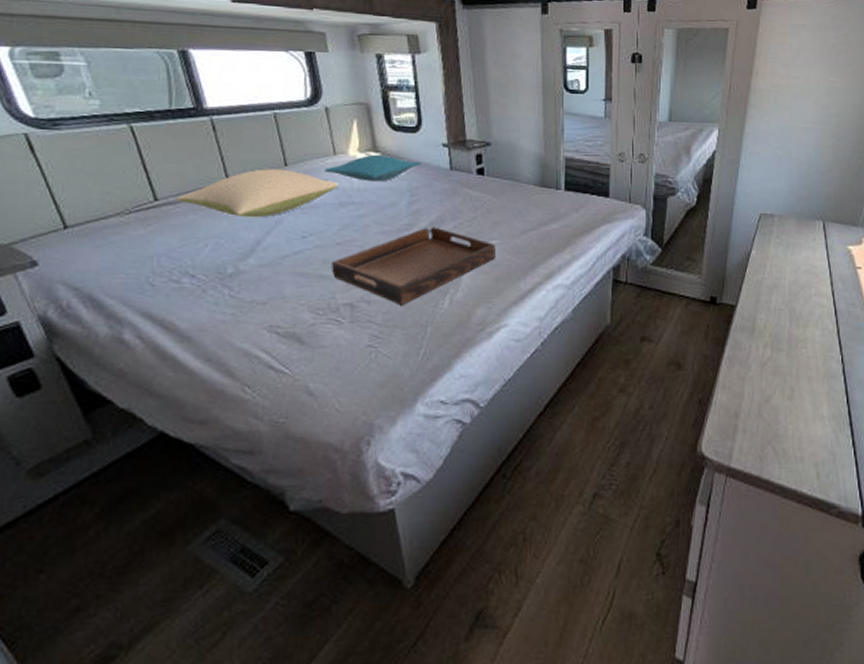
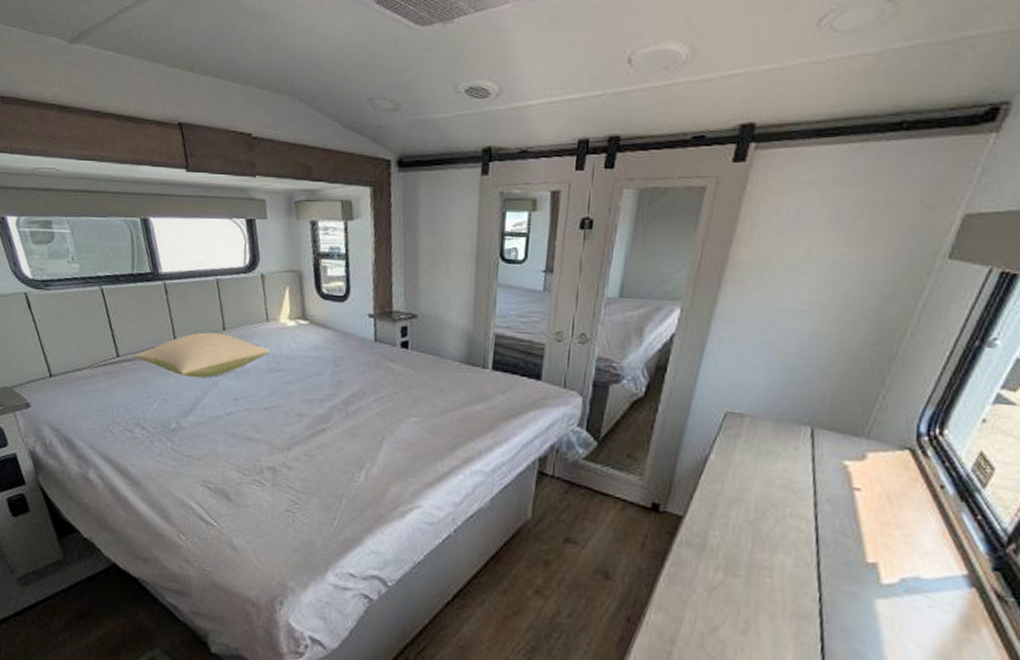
pillow: present [325,154,421,182] -> none [257,322,347,350]
serving tray: present [330,227,496,305] -> none [258,398,415,475]

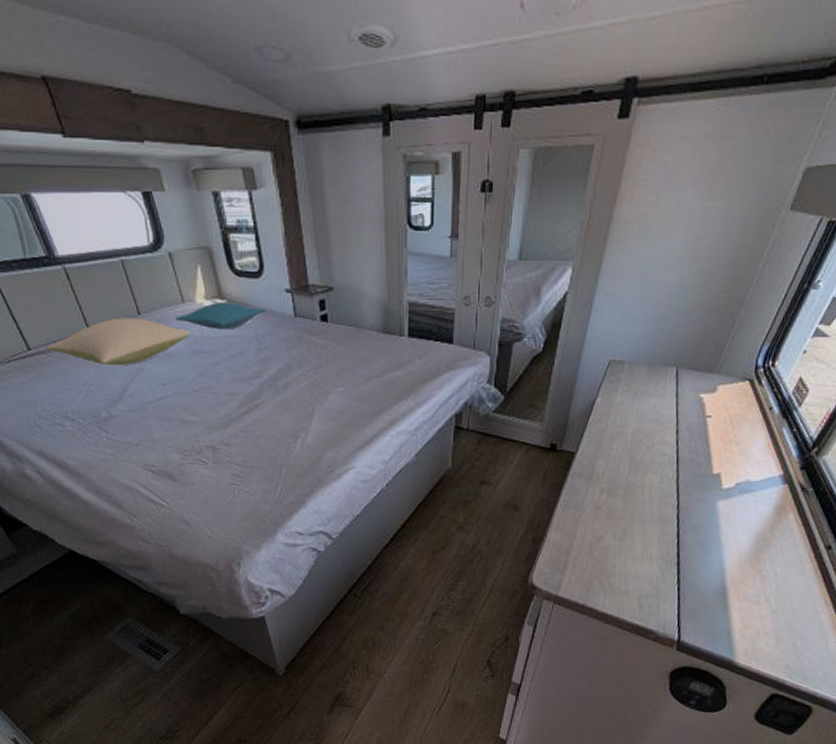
pillow: none [257,322,347,350] -> present [176,301,266,330]

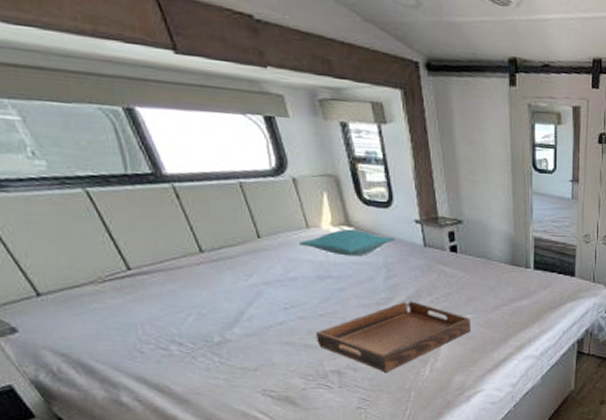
pillow: present [46,318,190,366] -> none [149,240,314,289]
serving tray: none [191,374,341,448] -> present [315,301,470,372]

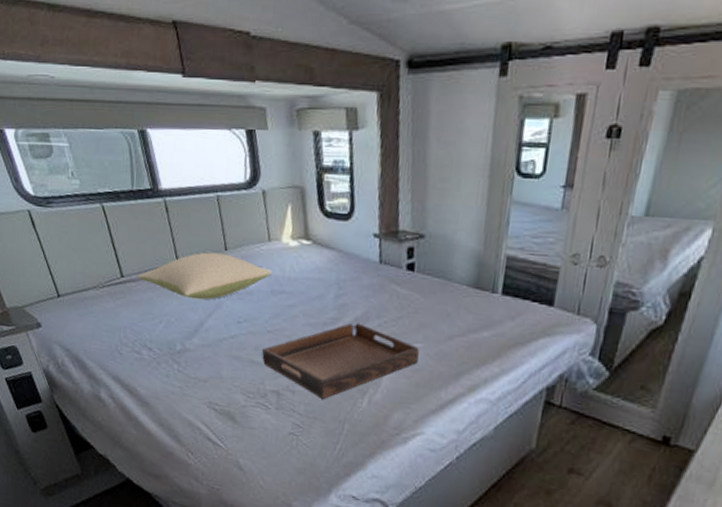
pillow: none [149,240,314,289] -> present [137,252,271,300]
pillow: present [299,229,395,257] -> none [260,242,351,272]

